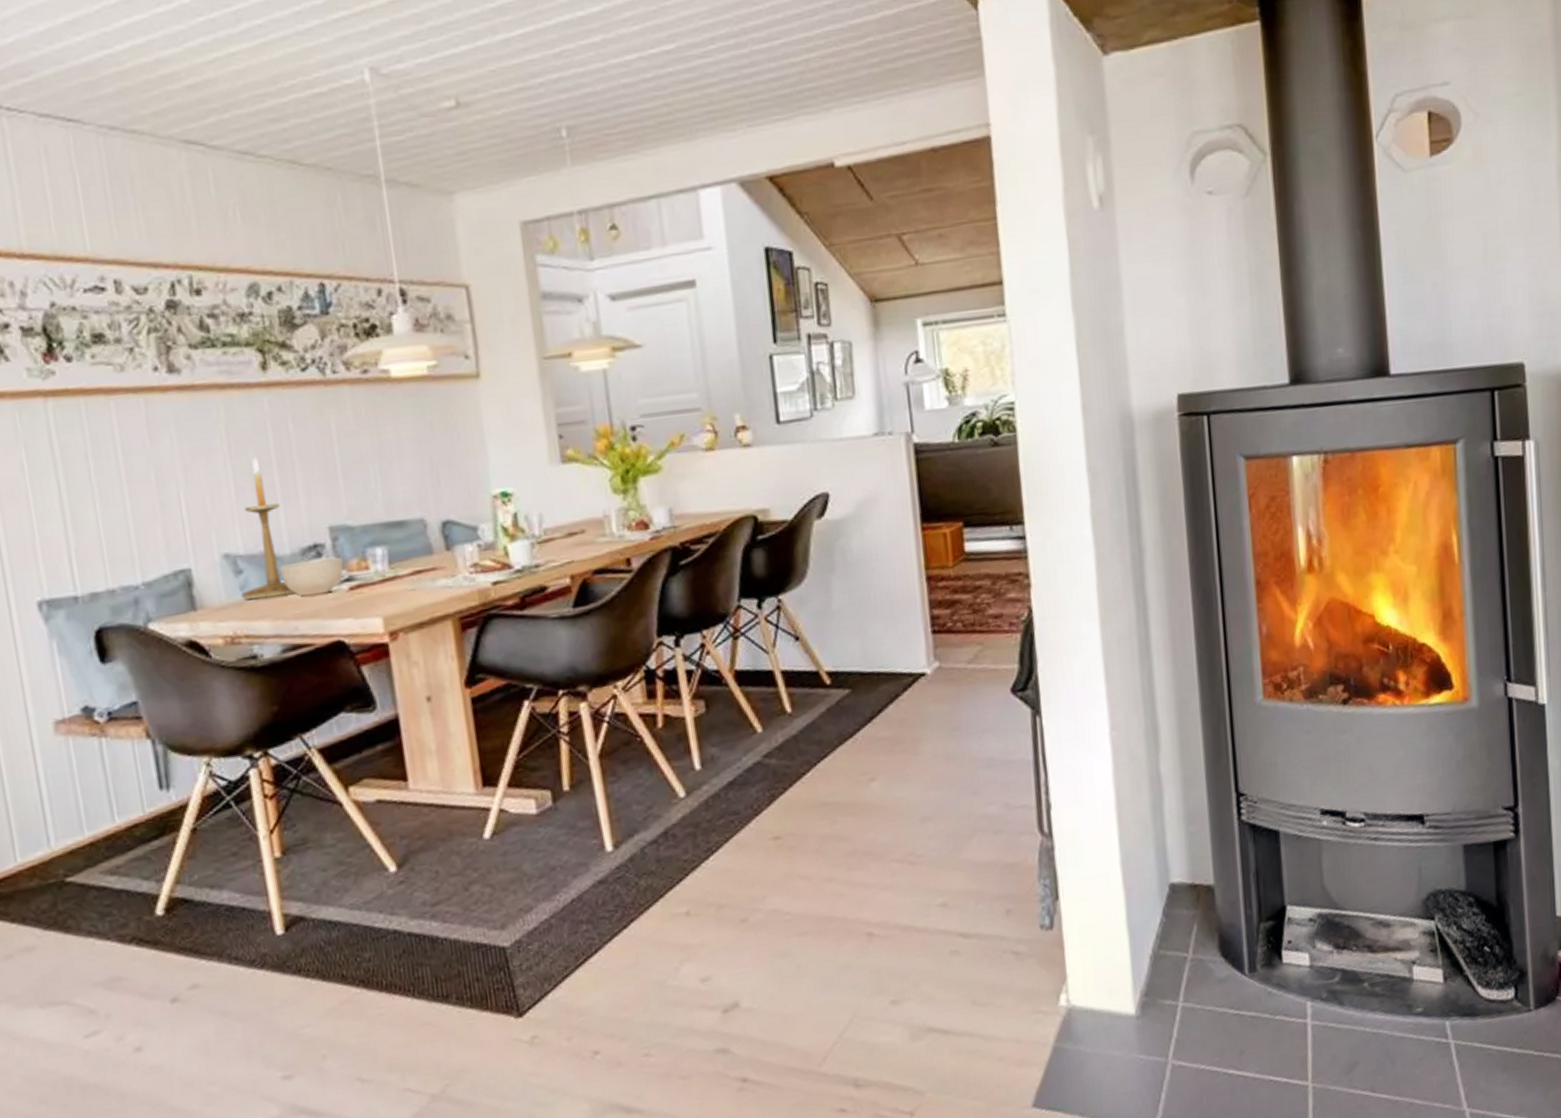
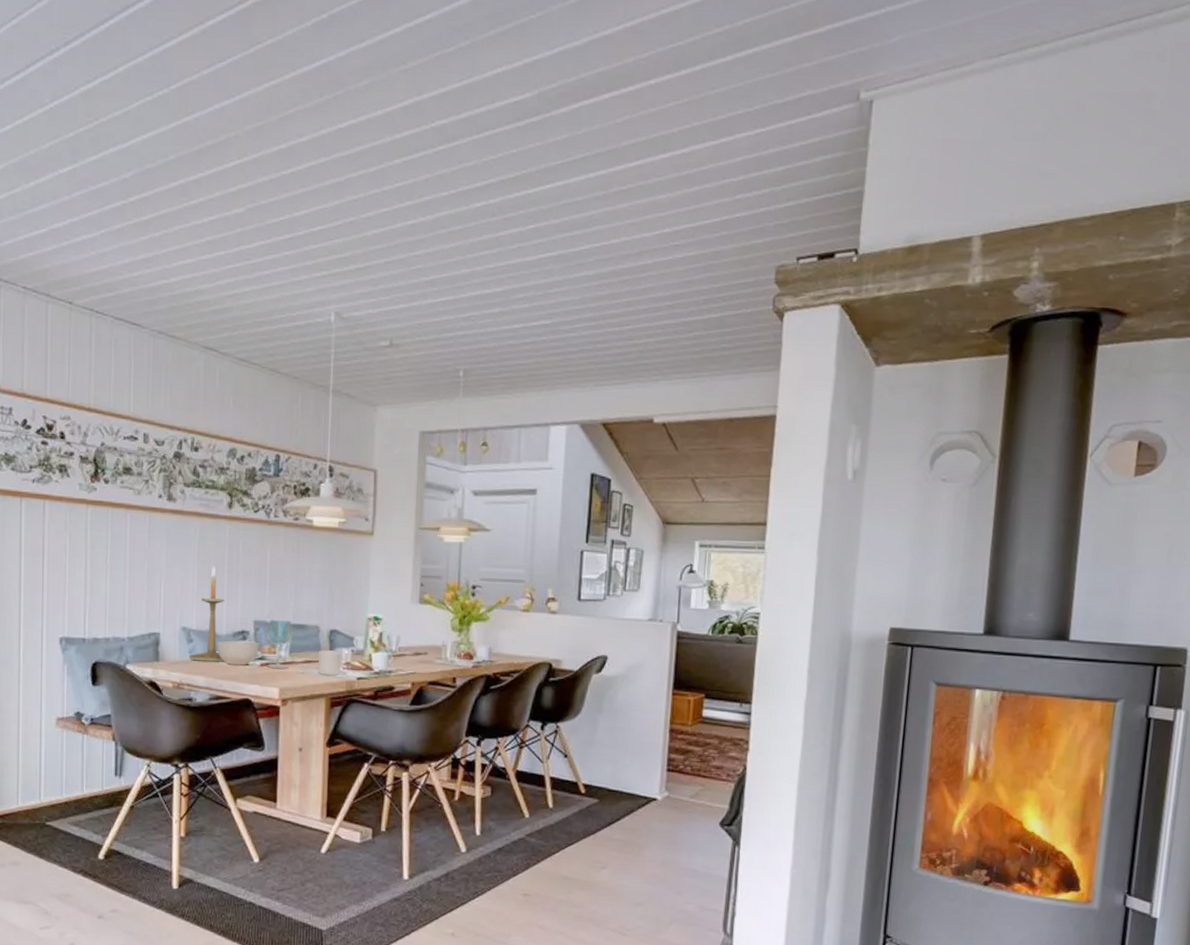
wine glass: none [349,518,391,592] -> present [266,620,293,669]
mug: none [429,549,467,588] -> present [318,650,341,676]

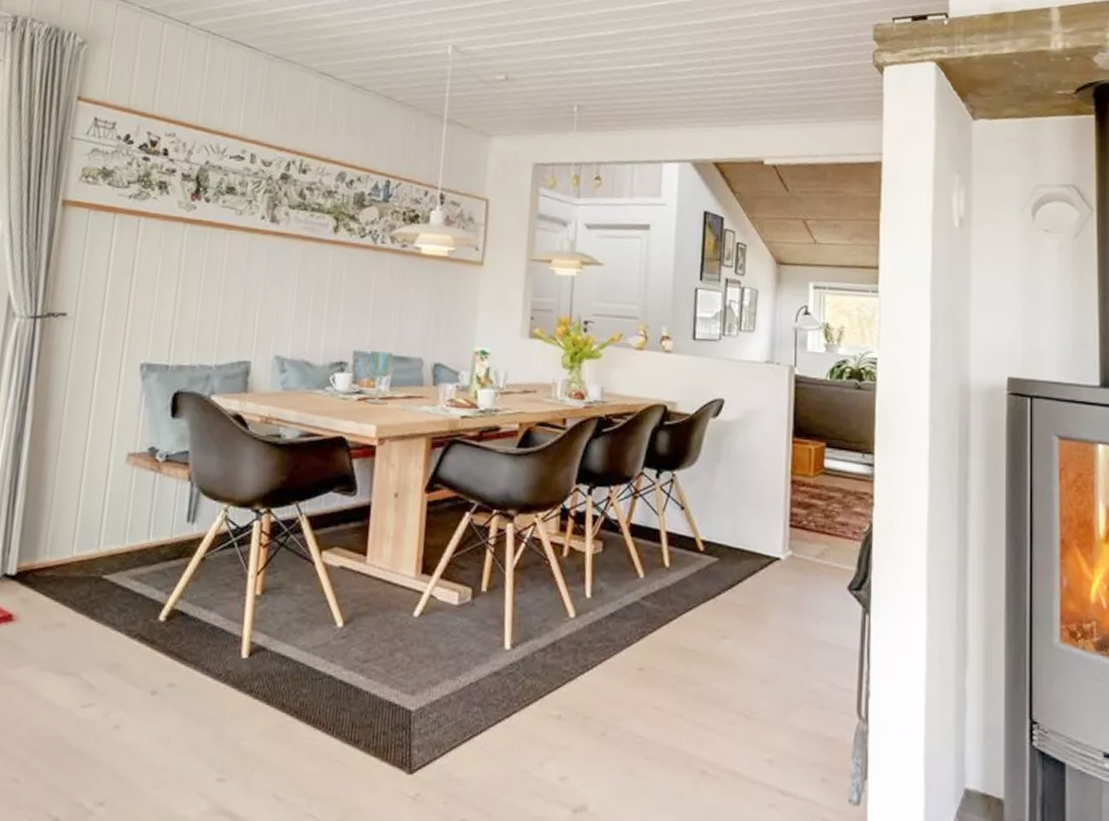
candlestick: present [188,566,225,662] -> none [280,291,324,395]
bowl: present [217,640,260,666] -> none [311,371,358,400]
mug: present [318,650,341,676] -> none [419,385,445,414]

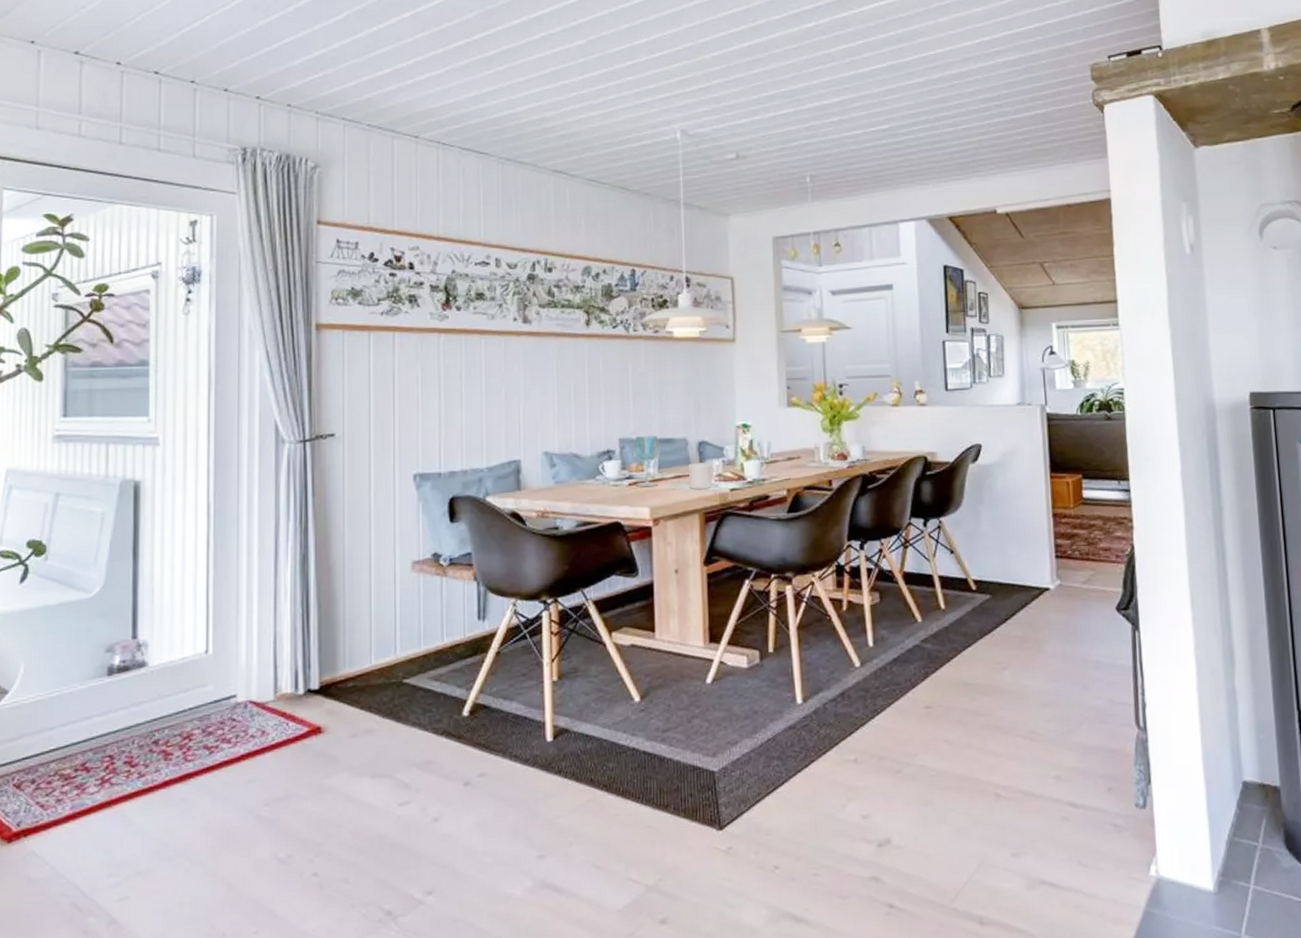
mug: none [419,385,445,414] -> present [688,463,713,490]

